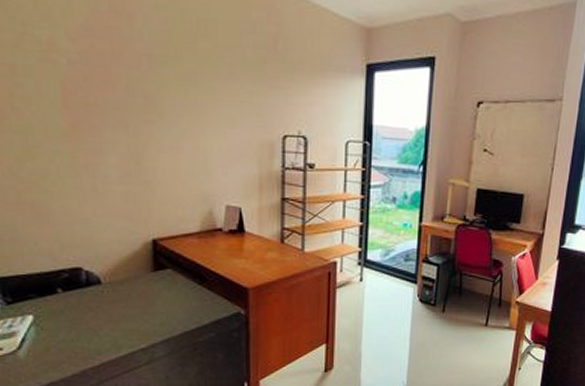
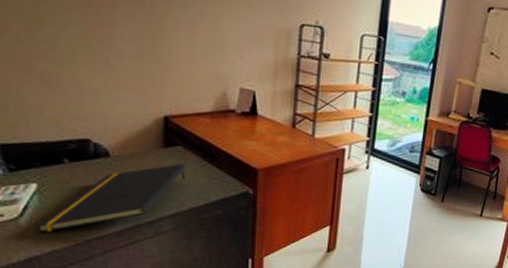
notepad: none [34,286,177,365] -> present [36,163,186,233]

